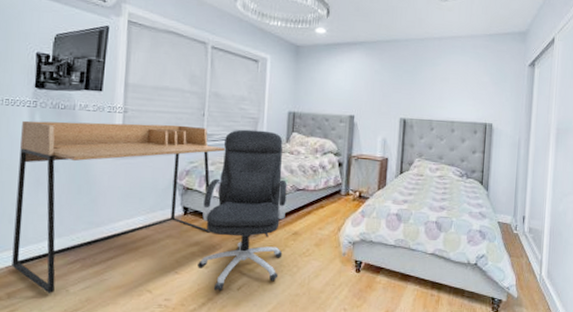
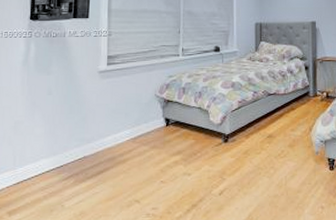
desk: present [11,120,226,293] -> none [12,43,201,210]
office chair: present [197,129,287,291] -> none [181,42,259,197]

